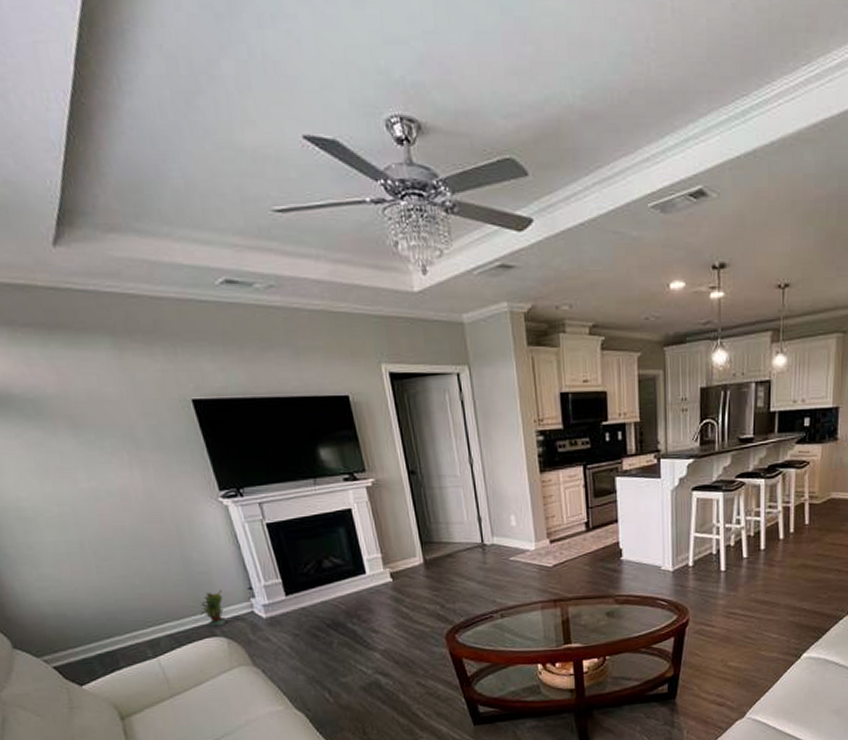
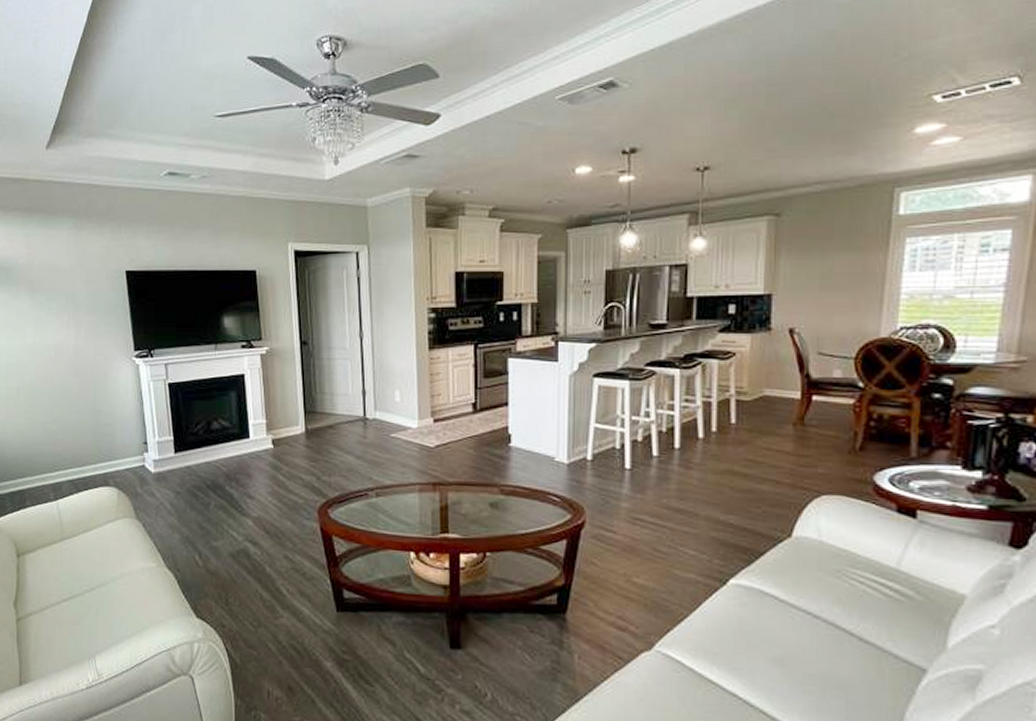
potted plant: present [200,589,227,627] -> none [99,442,121,477]

